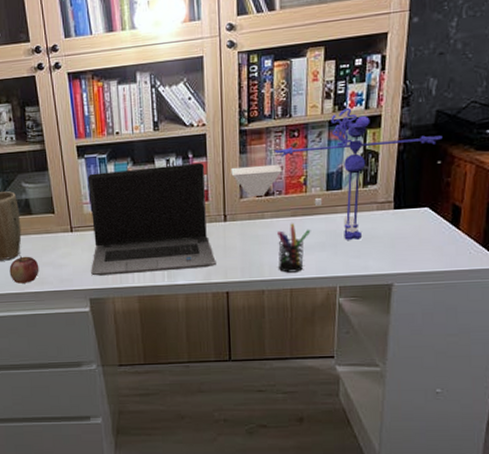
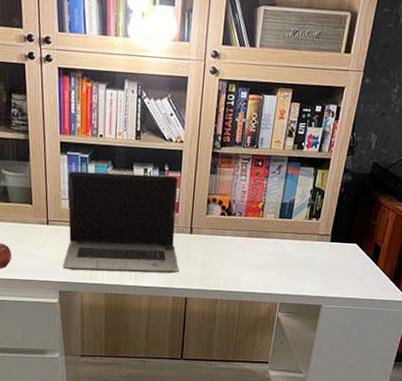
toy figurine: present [231,107,443,240] -> none [201,147,375,264]
pen holder: present [277,223,311,273] -> none [231,243,263,287]

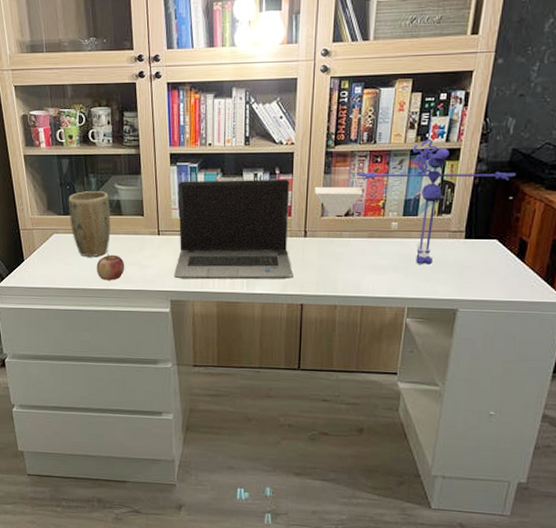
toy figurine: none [201,147,375,264] -> present [314,138,516,264]

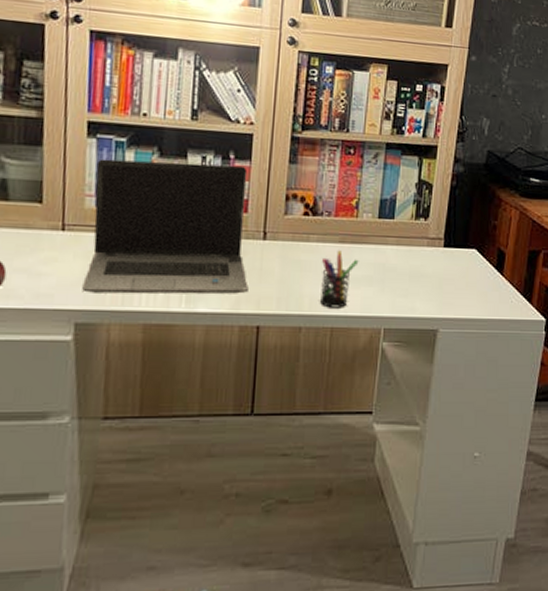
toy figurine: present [314,138,516,264] -> none [277,132,492,276]
pen holder: none [351,244,385,291] -> present [319,250,359,308]

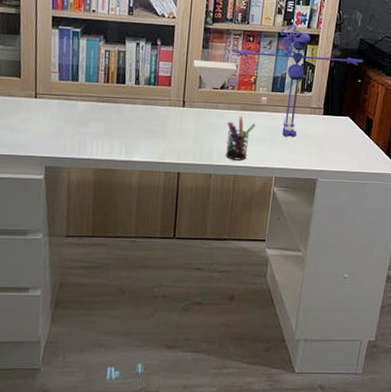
laptop computer: present [82,159,249,294] -> none [50,44,172,148]
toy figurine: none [277,132,492,276] -> present [193,24,363,137]

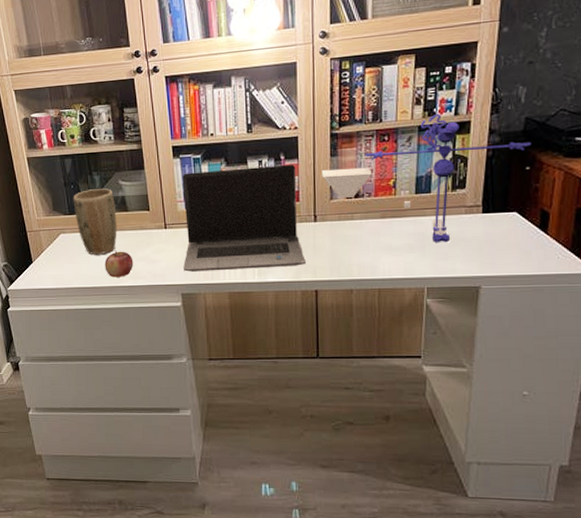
laptop computer: none [50,44,172,148] -> present [182,164,306,272]
pen holder: present [225,116,256,161] -> none [366,225,400,273]

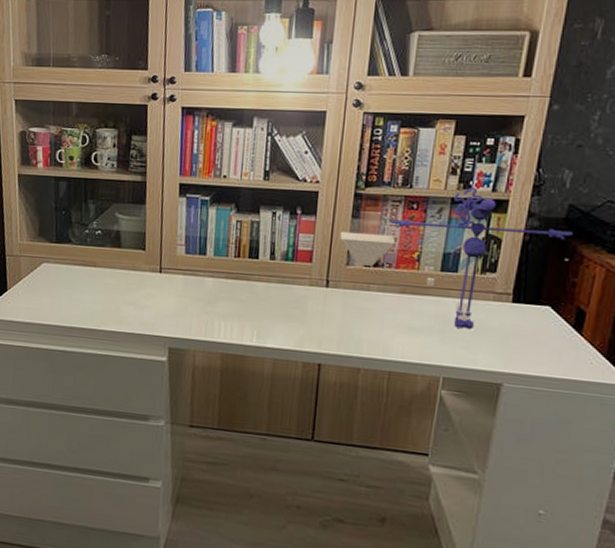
plant pot: present [73,188,117,255] -> none [62,218,108,292]
apple: present [104,250,134,278] -> none [87,289,120,320]
laptop computer: present [182,164,306,272] -> none [174,214,313,334]

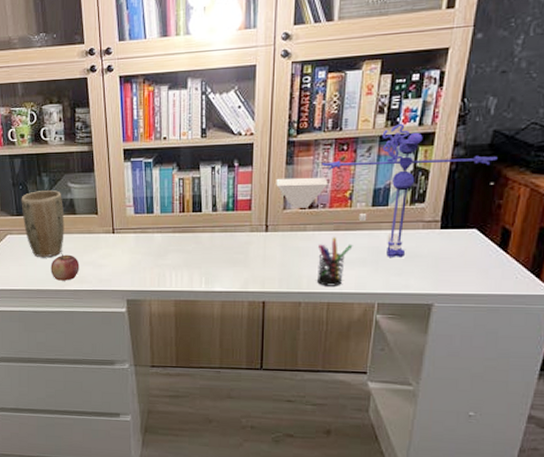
plant pot: none [62,218,108,292] -> present [21,190,65,257]
apple: none [87,289,120,320] -> present [50,253,80,281]
pen holder: none [378,300,419,355] -> present [316,237,353,286]

